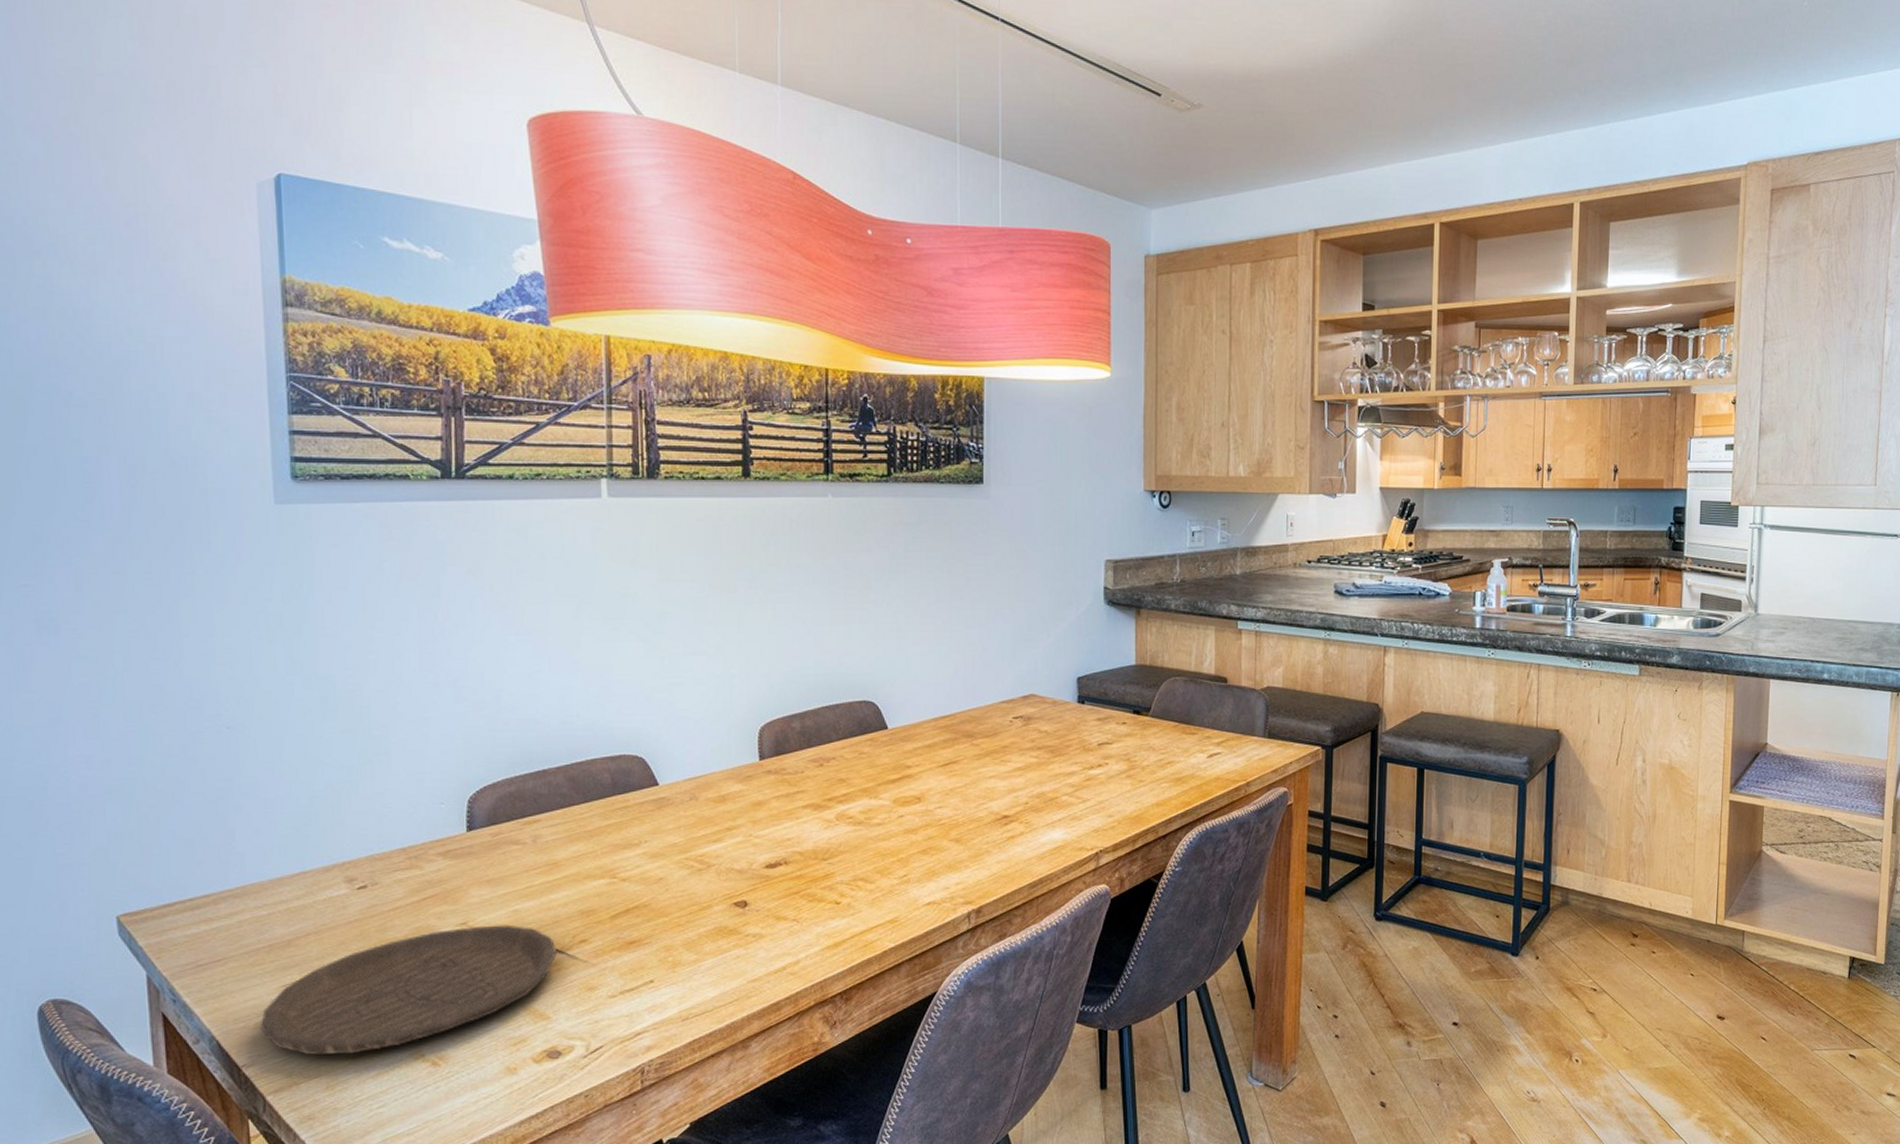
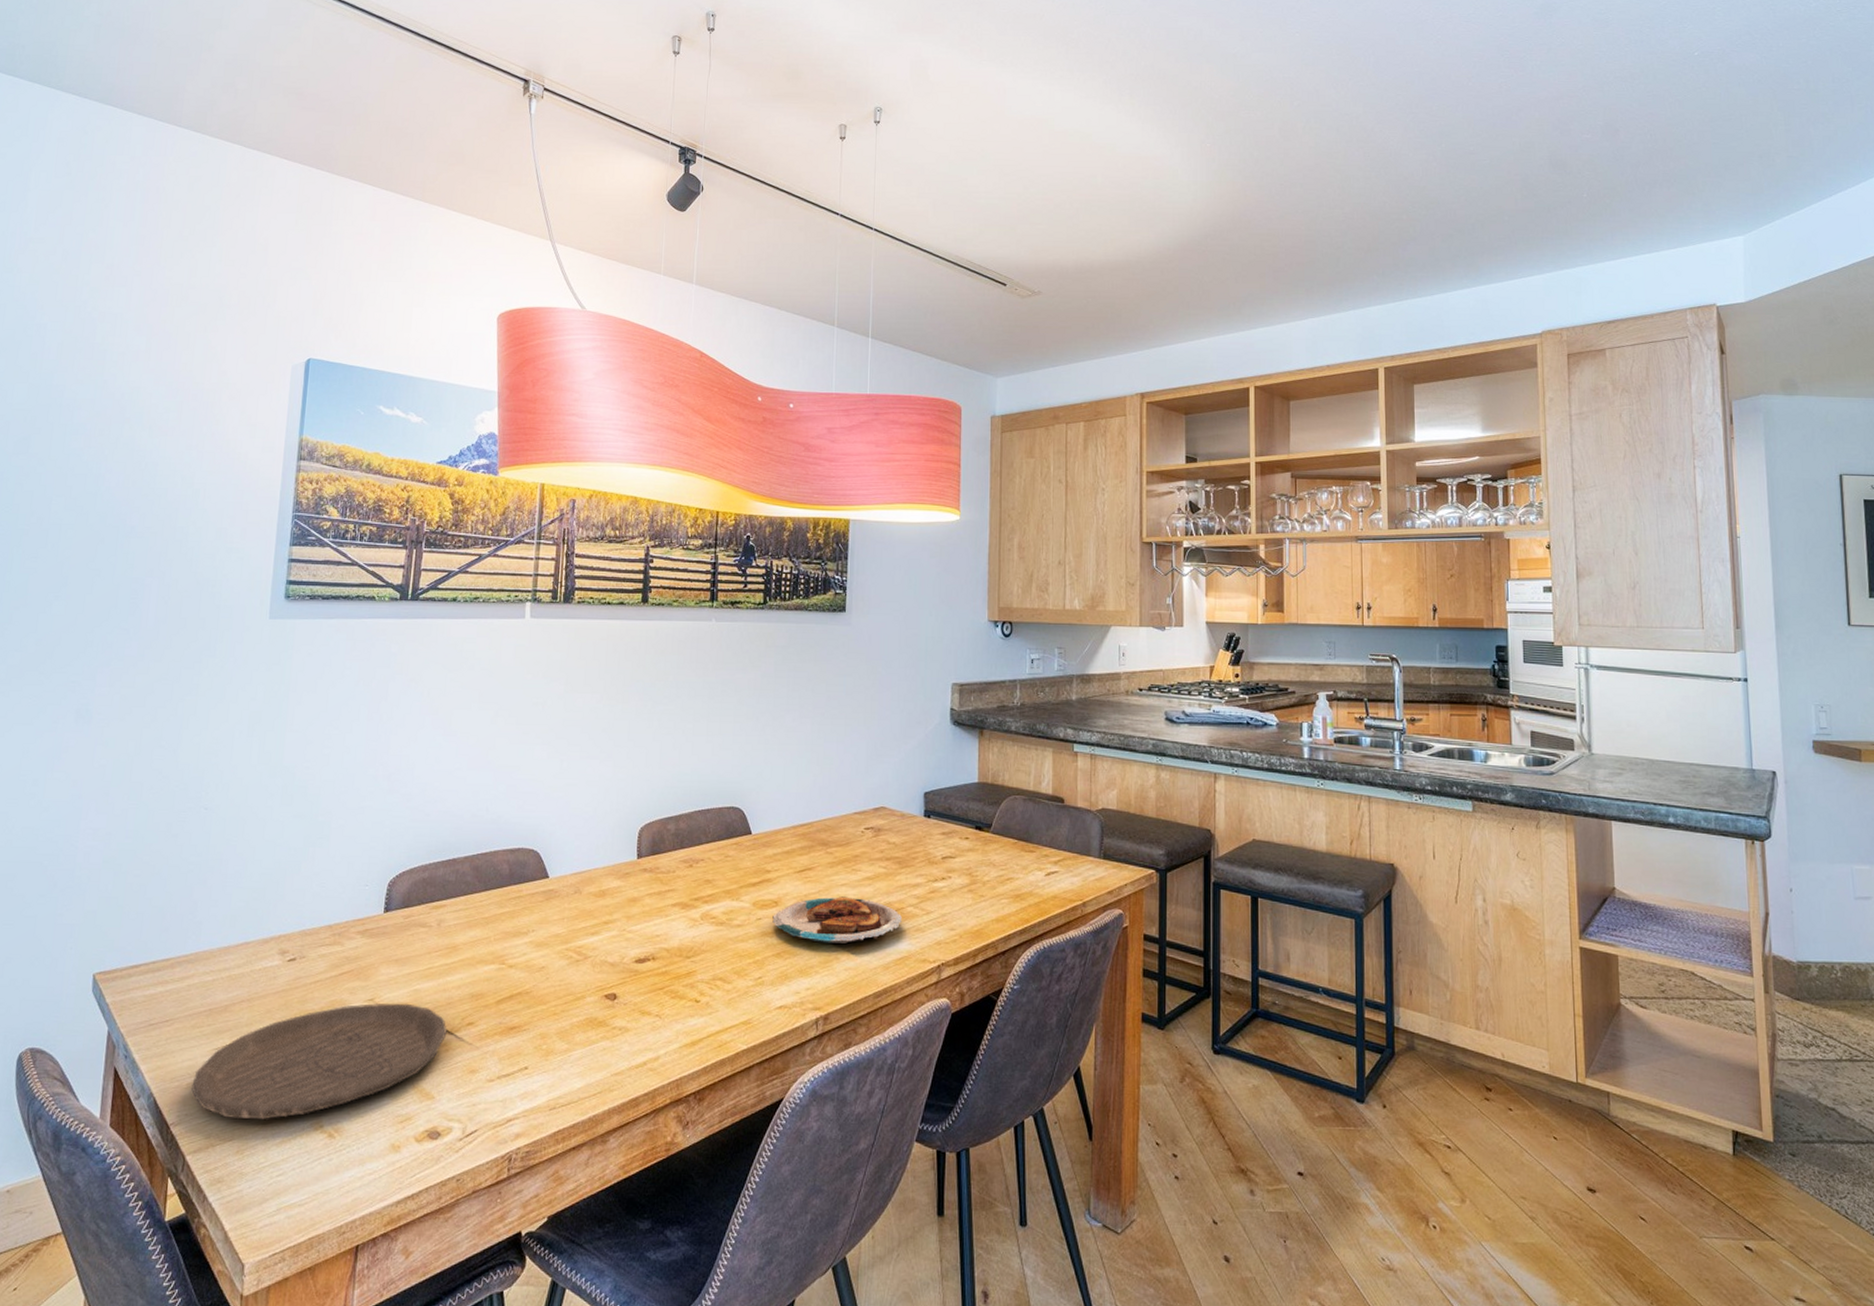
plate: none [916,789,1056,837] -> present [772,896,902,944]

